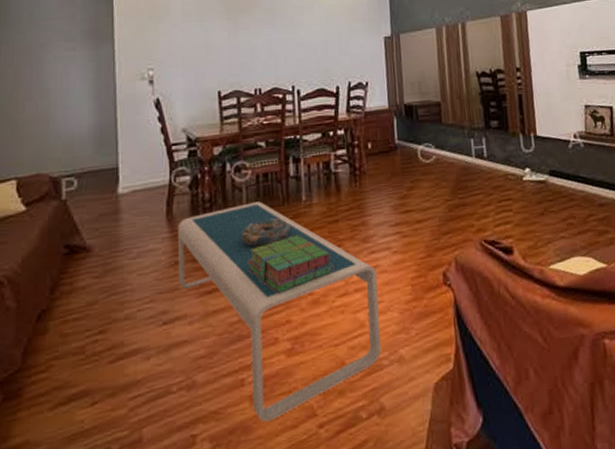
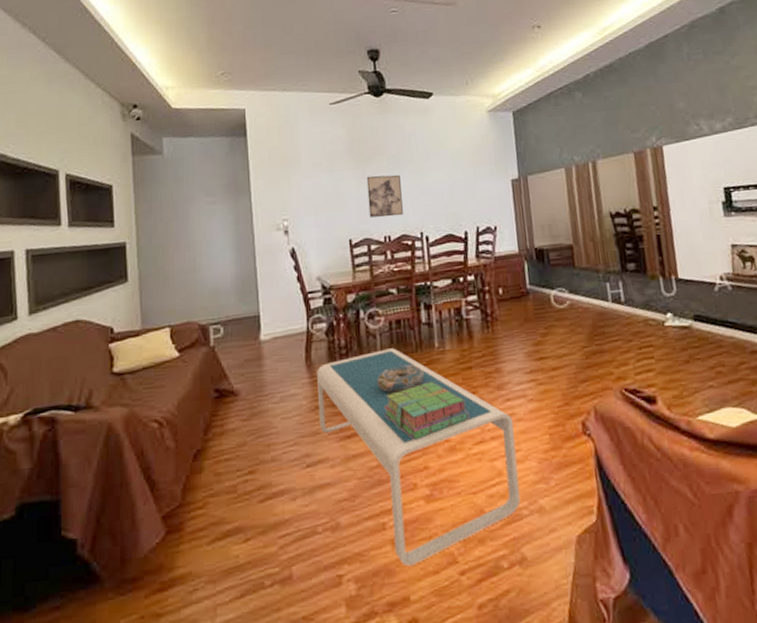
wall art: none [239,27,275,70] -> present [366,174,403,218]

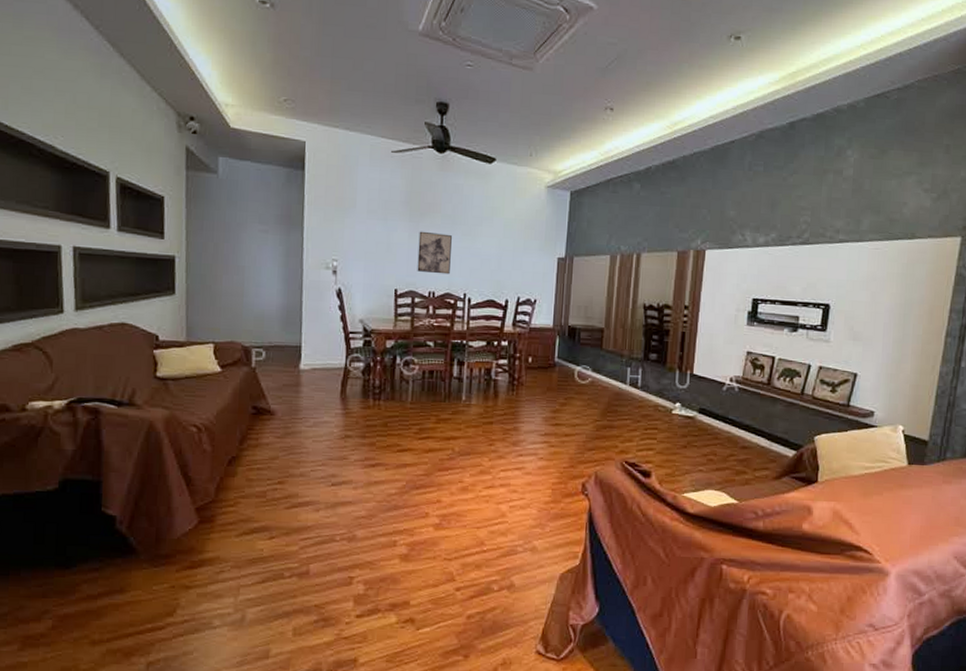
coffee table: present [317,348,520,566] -> none [348,395,523,577]
decorative bowl: present [377,364,425,393] -> none [405,411,449,434]
stack of books: present [384,381,470,441] -> none [407,429,484,478]

